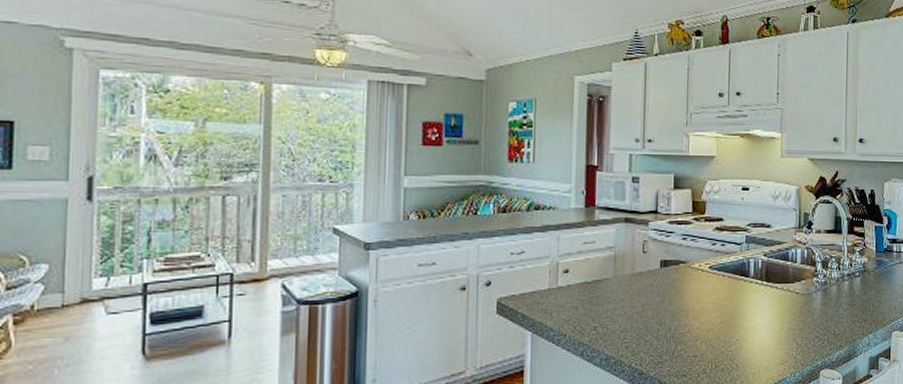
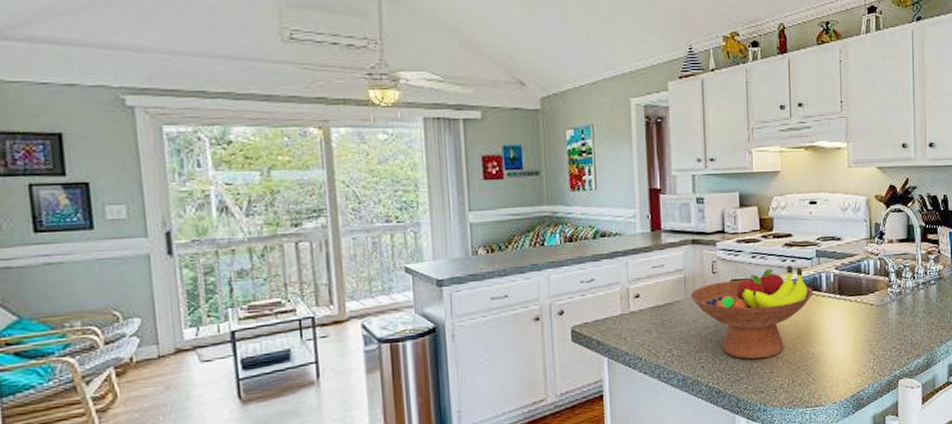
fruit bowl: none [619,249,741,342] -> present [690,265,813,360]

